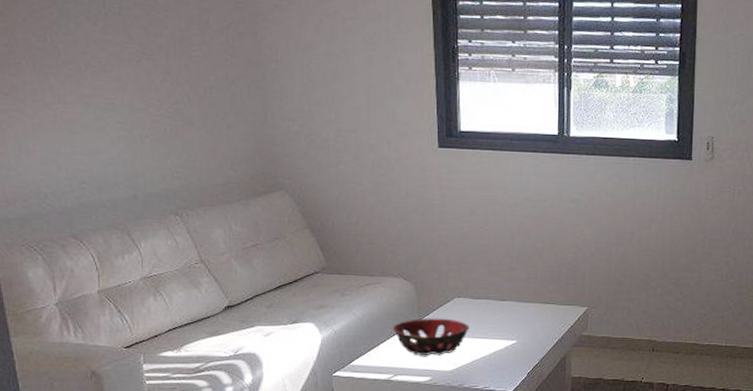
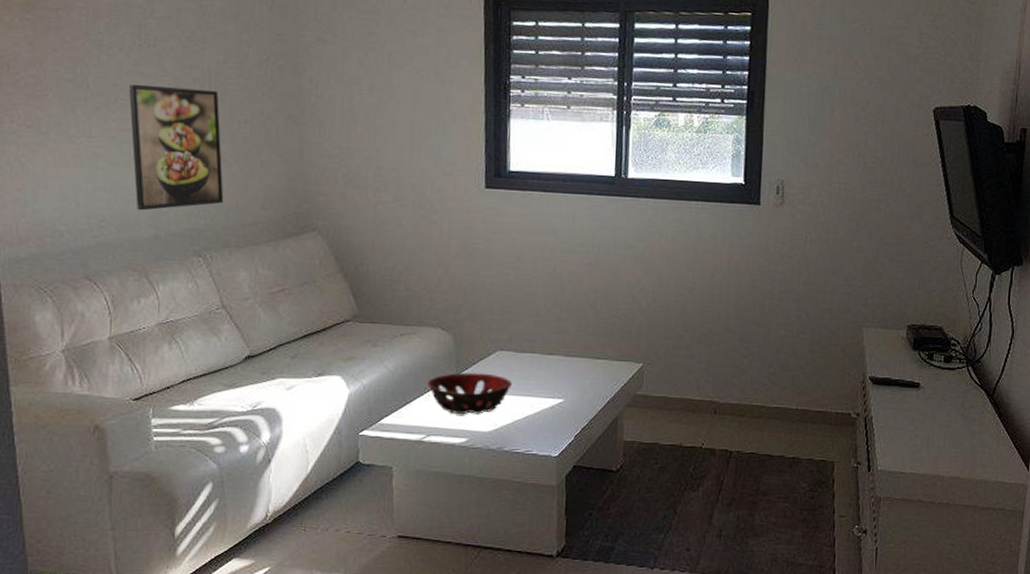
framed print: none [97,52,196,173] -> present [128,85,224,211]

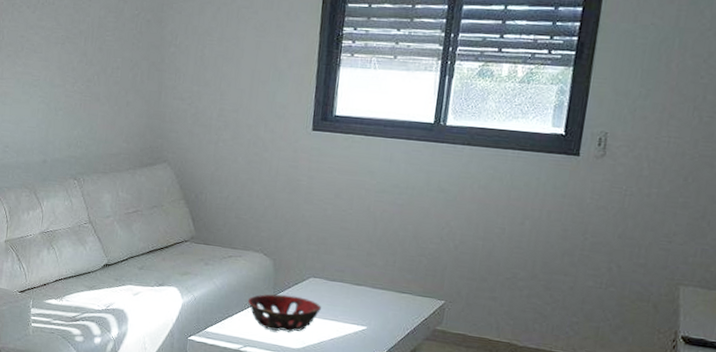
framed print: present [128,85,224,211] -> none [31,36,99,140]

